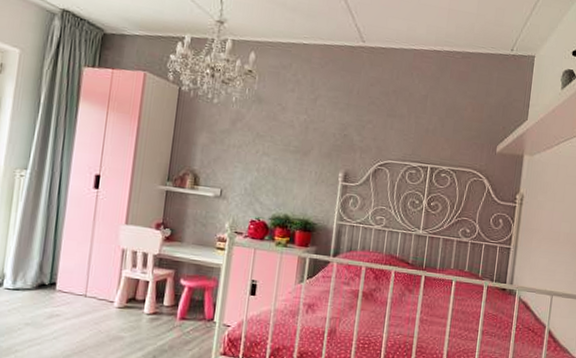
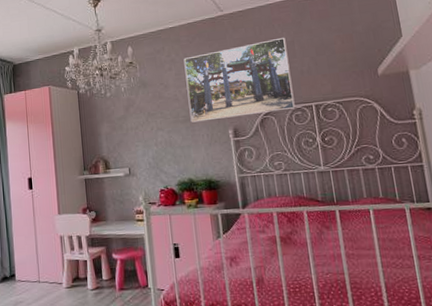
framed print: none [301,82,420,166] -> present [183,37,296,123]

